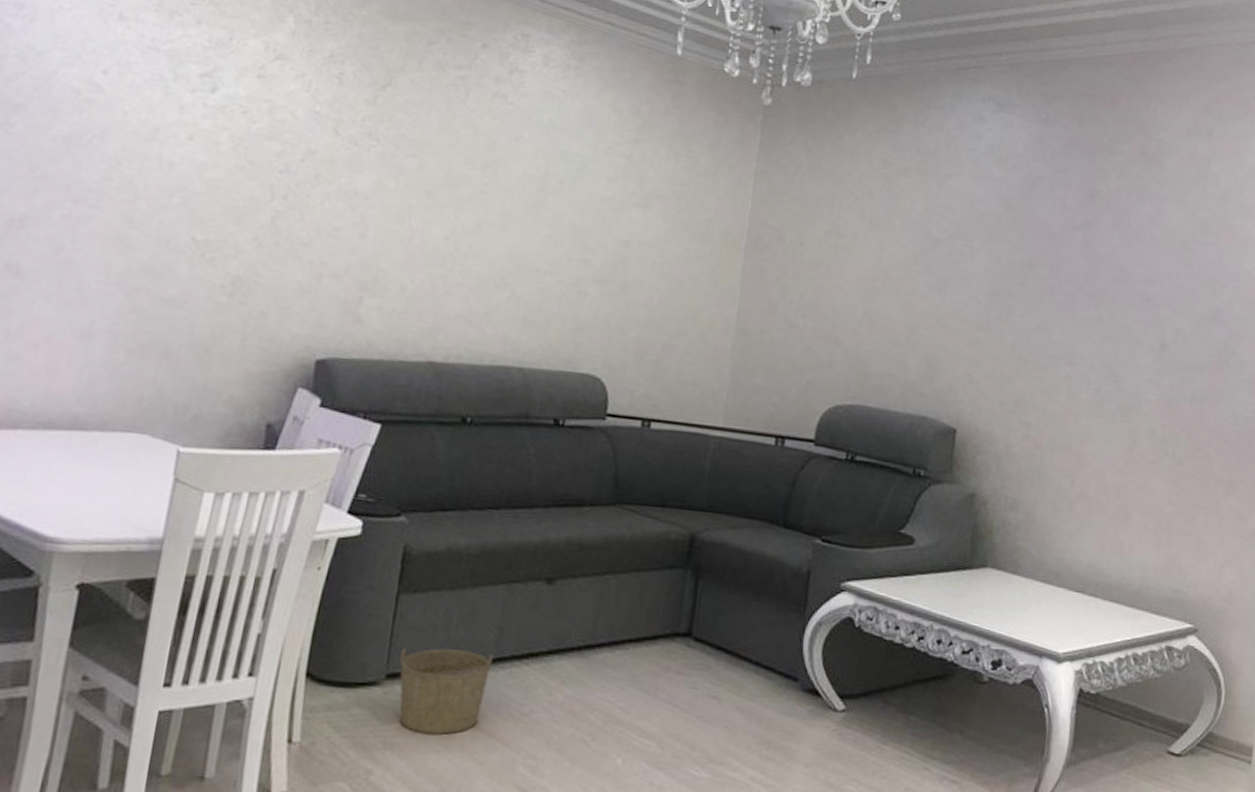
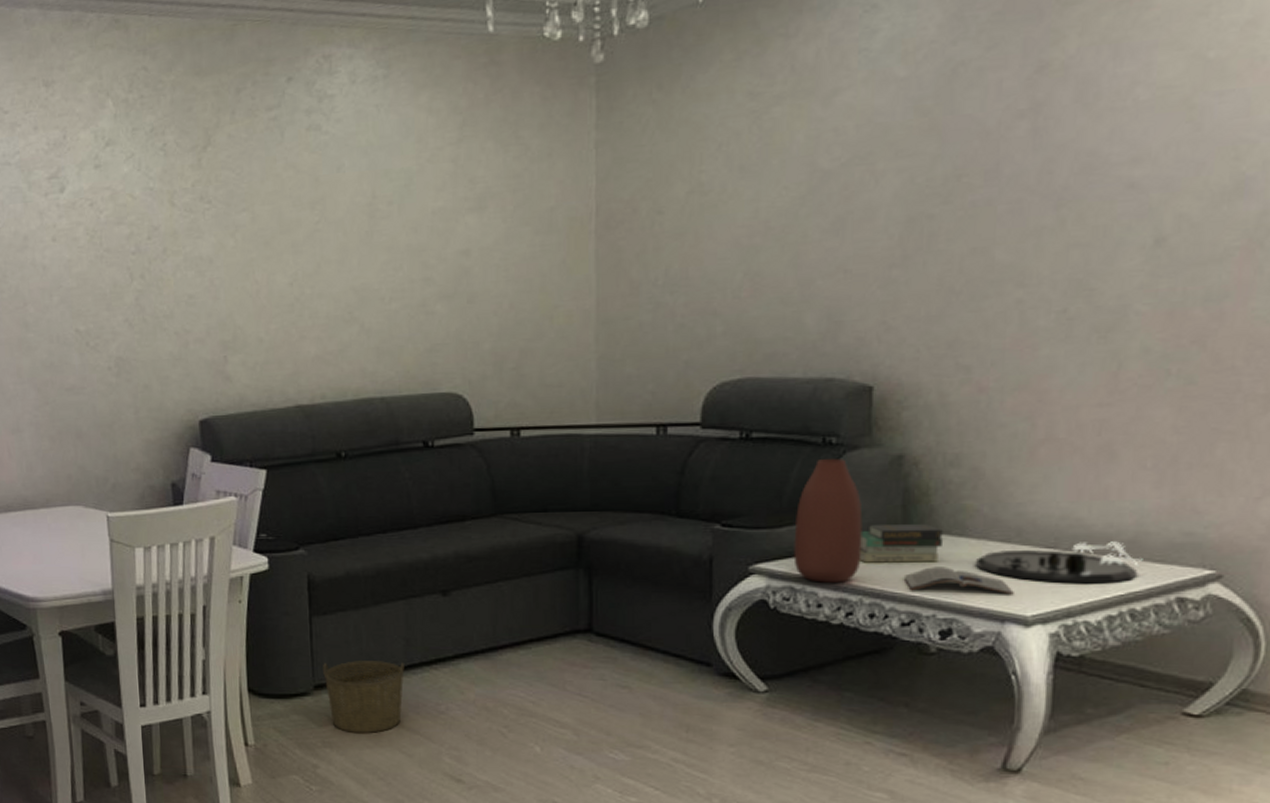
vase: none [879,489,940,607] -> present [793,459,863,583]
books: none [933,555,1001,596] -> present [860,524,943,563]
magazine: none [967,599,1051,632] -> present [903,567,1014,595]
decorative tray: none [1023,589,1144,629] -> present [975,541,1143,584]

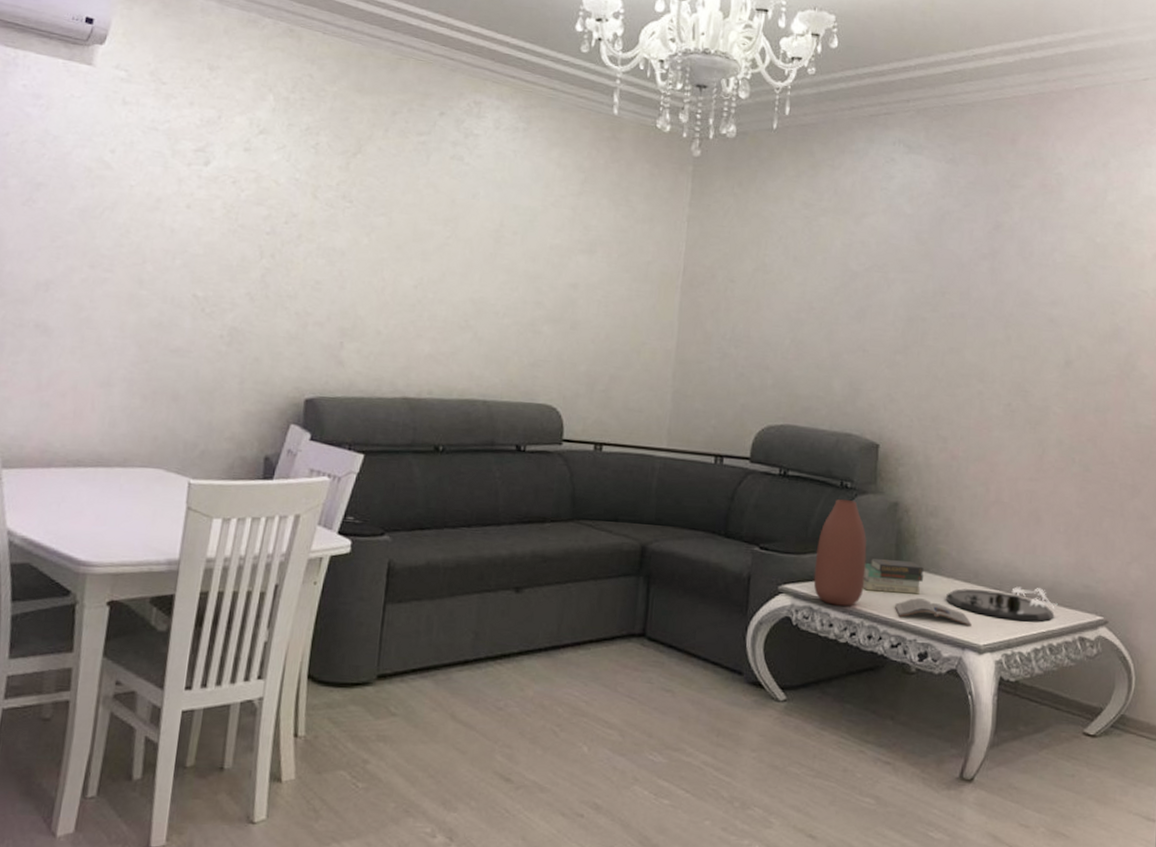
basket: present [323,661,405,733] -> none [388,651,471,728]

